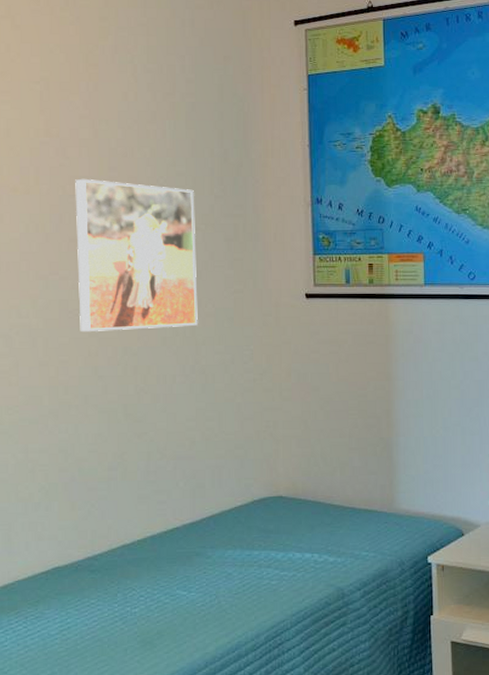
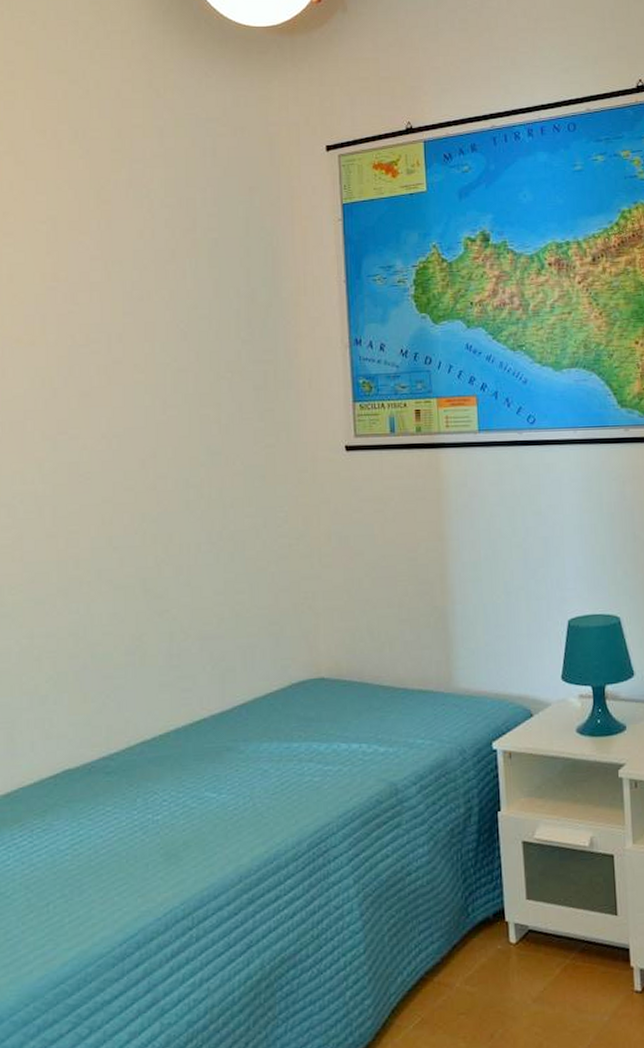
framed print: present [75,178,198,331] -> none [86,326,225,497]

